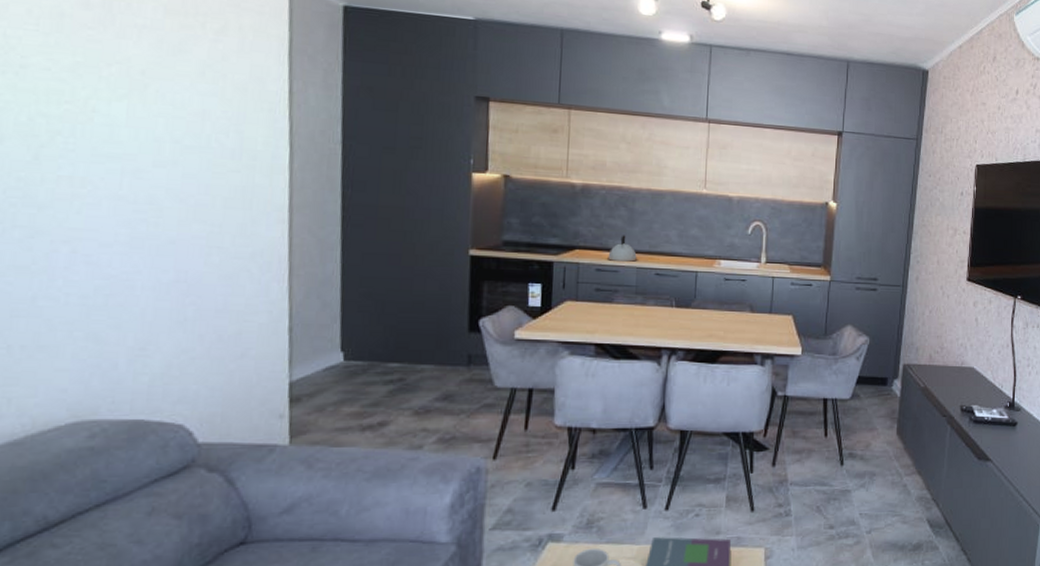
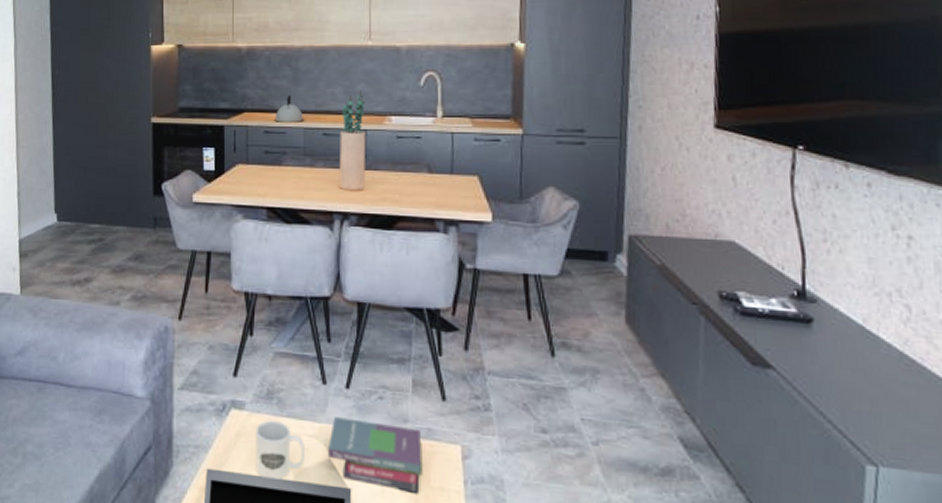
vase: none [668,234,697,328] -> present [338,90,367,191]

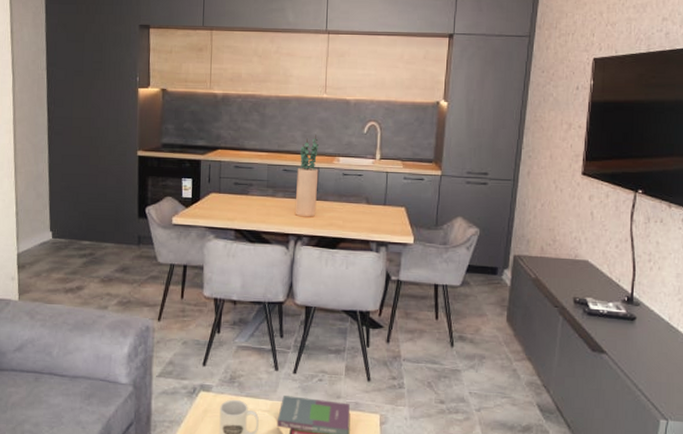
kettle: present [275,95,303,124] -> none [244,137,268,161]

